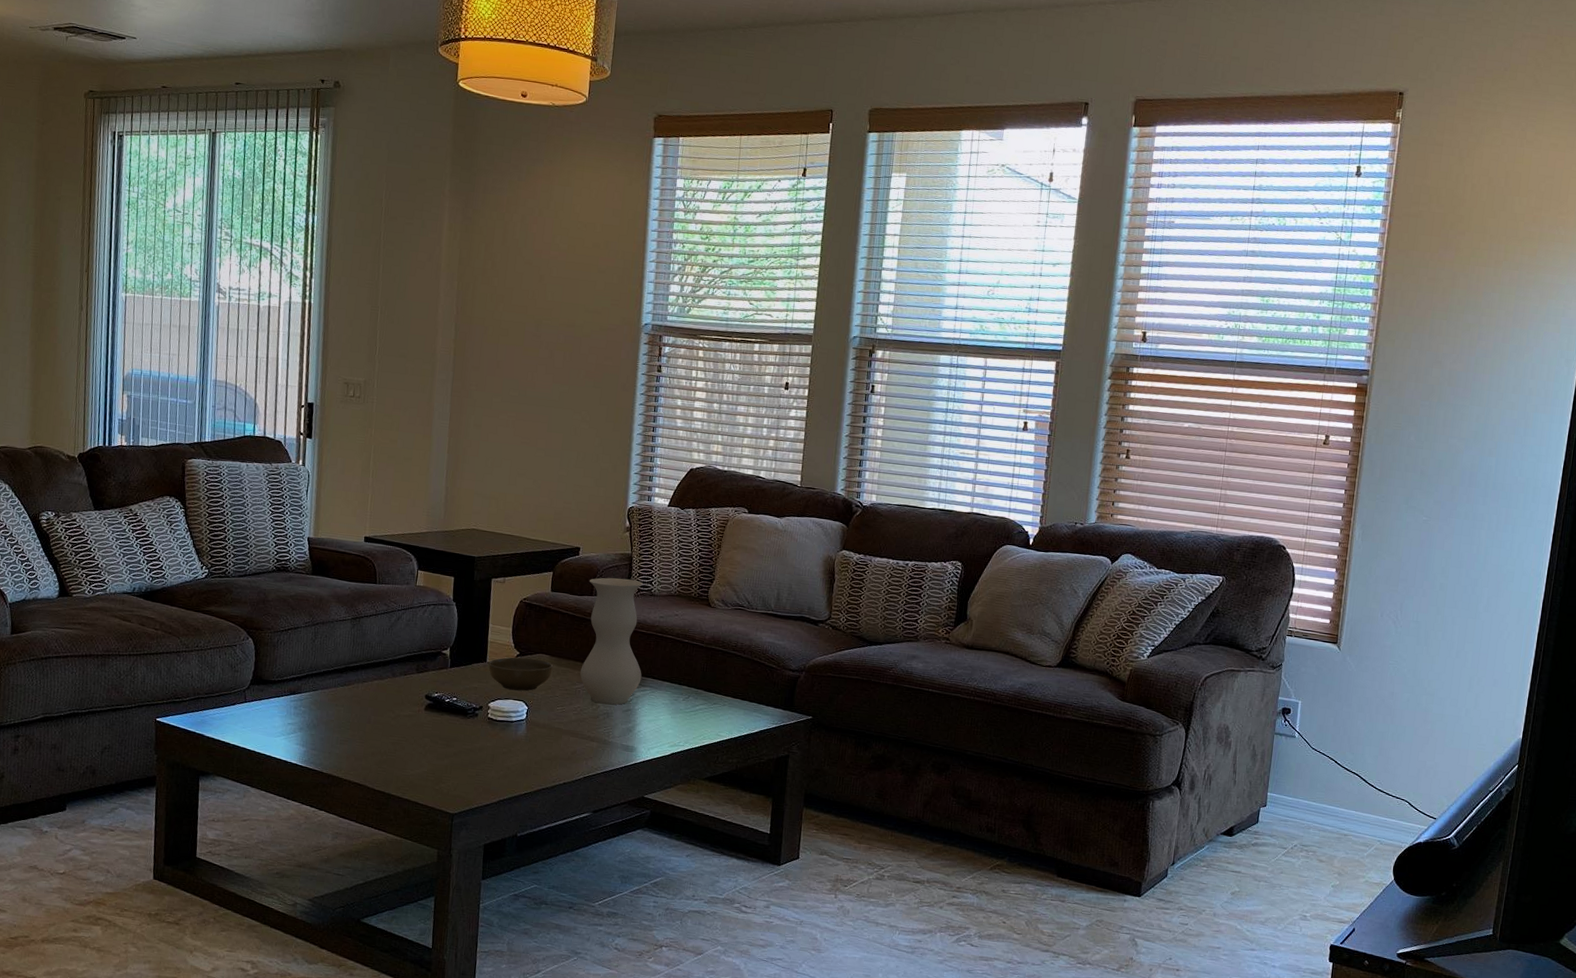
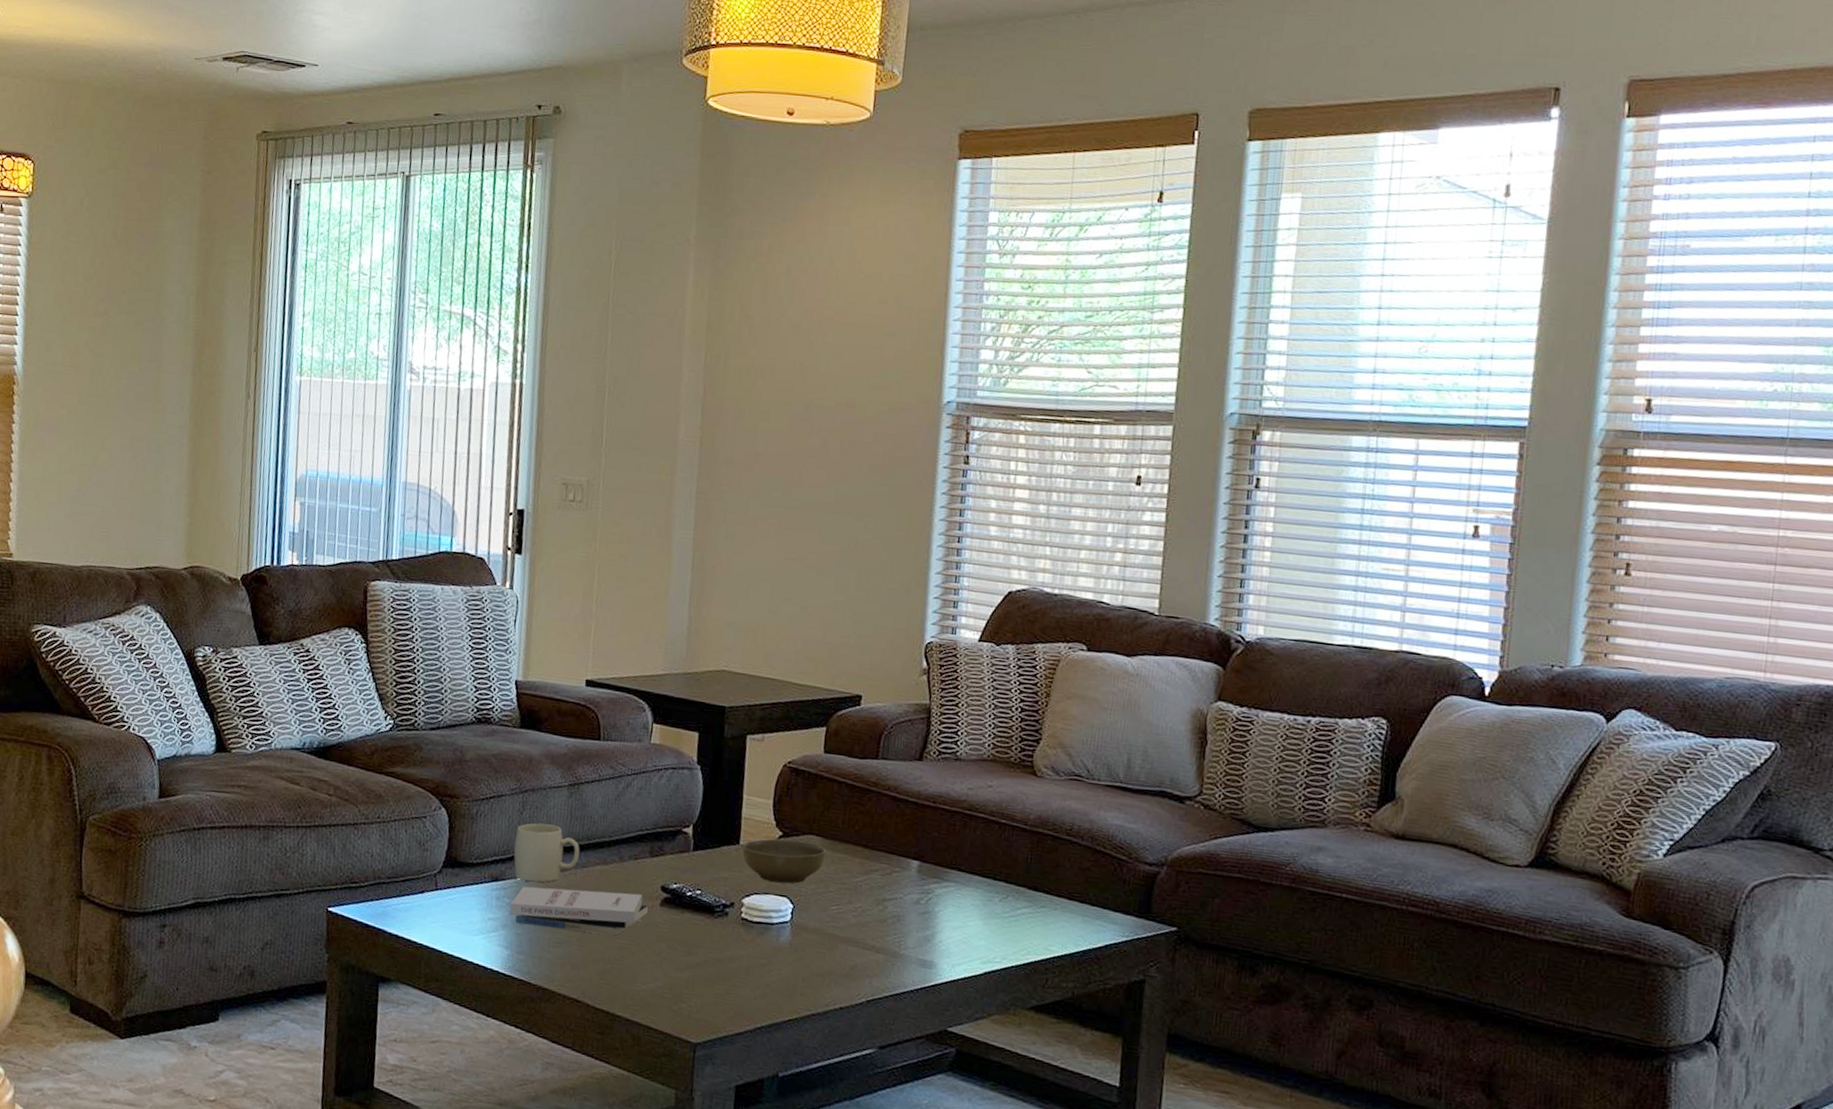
books: none [305,697,416,734] -> present [509,886,649,936]
mug: none [308,648,361,695] -> present [513,823,580,883]
vase: present [580,577,643,705] -> none [862,735,945,905]

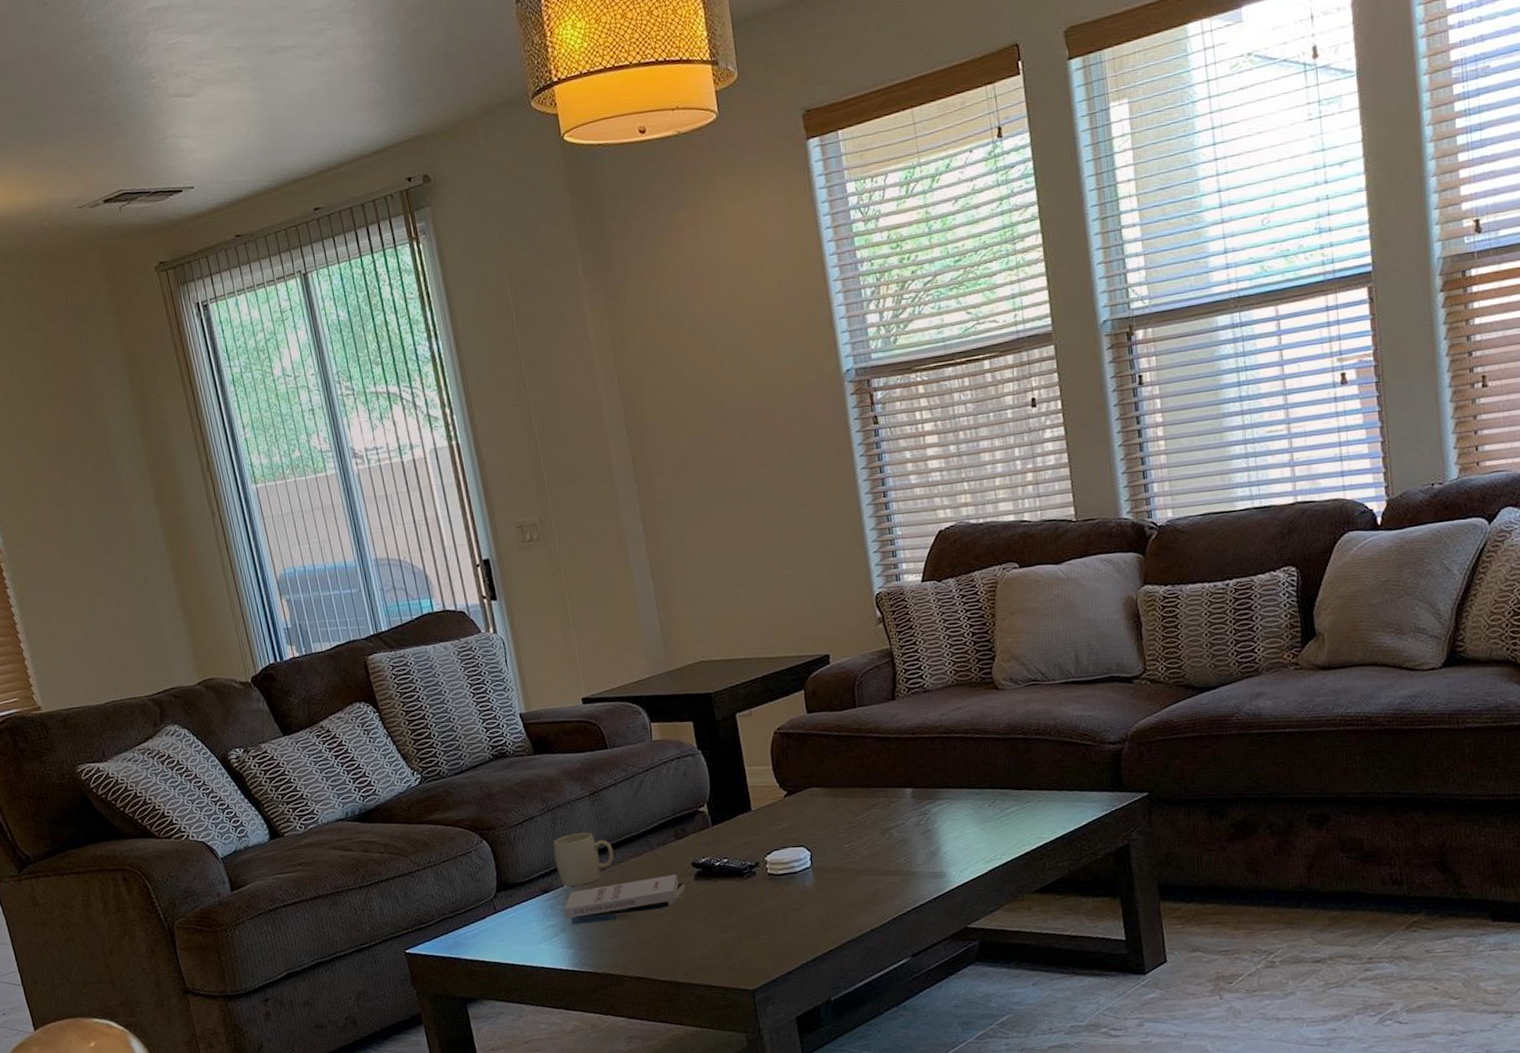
bowl: present [742,839,827,884] -> none [754,794,829,837]

